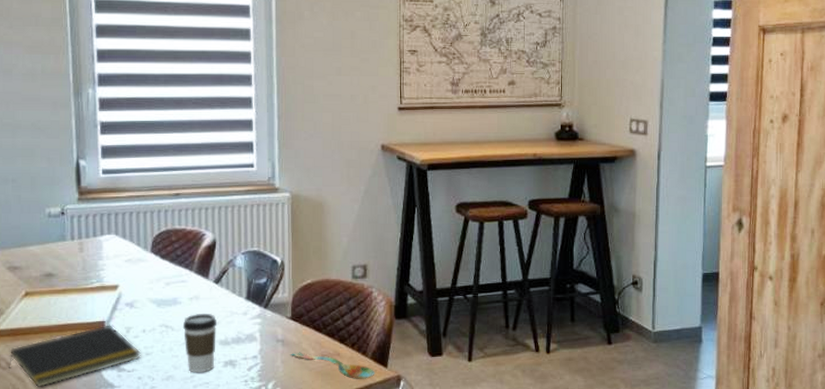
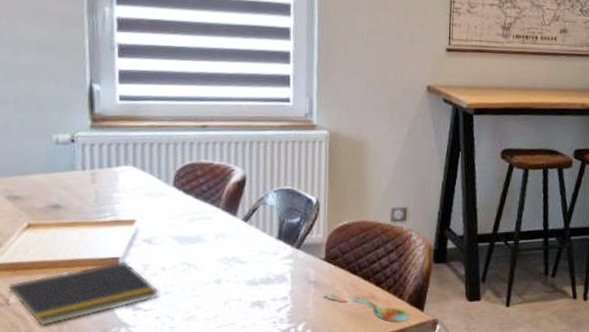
coffee cup: present [182,313,216,373] -> none [206,251,244,314]

